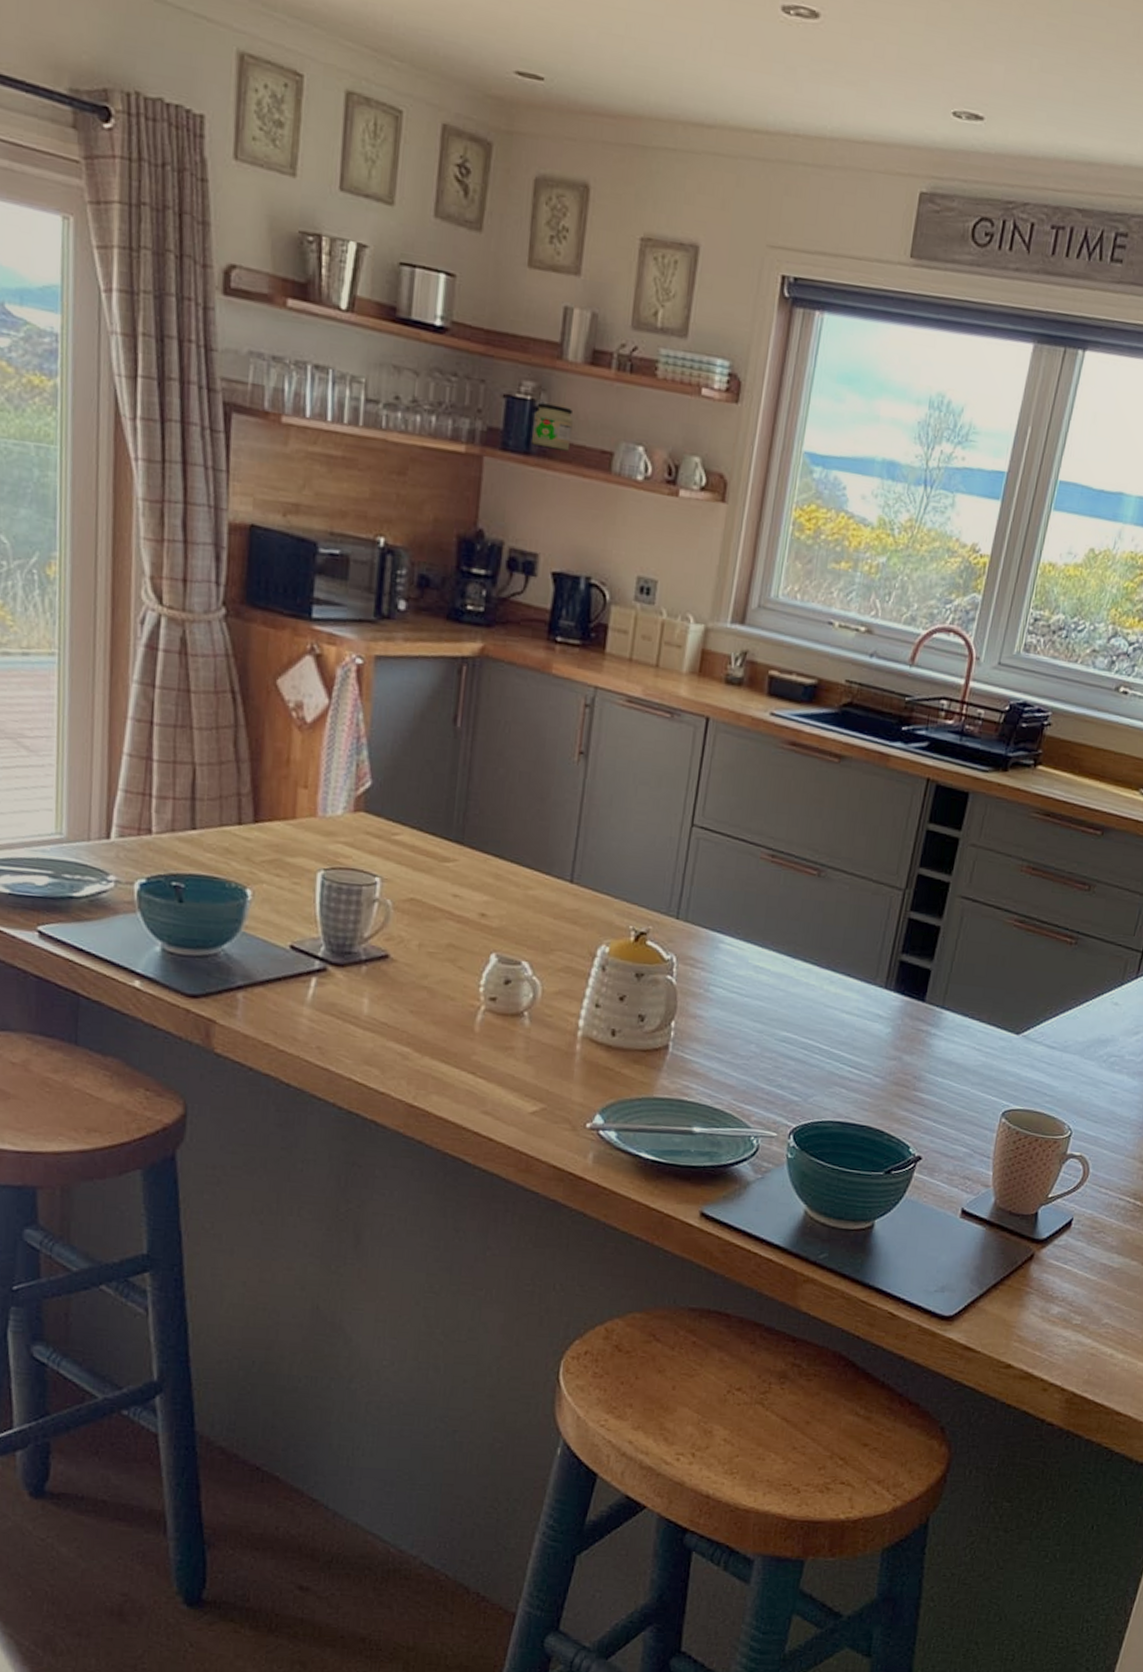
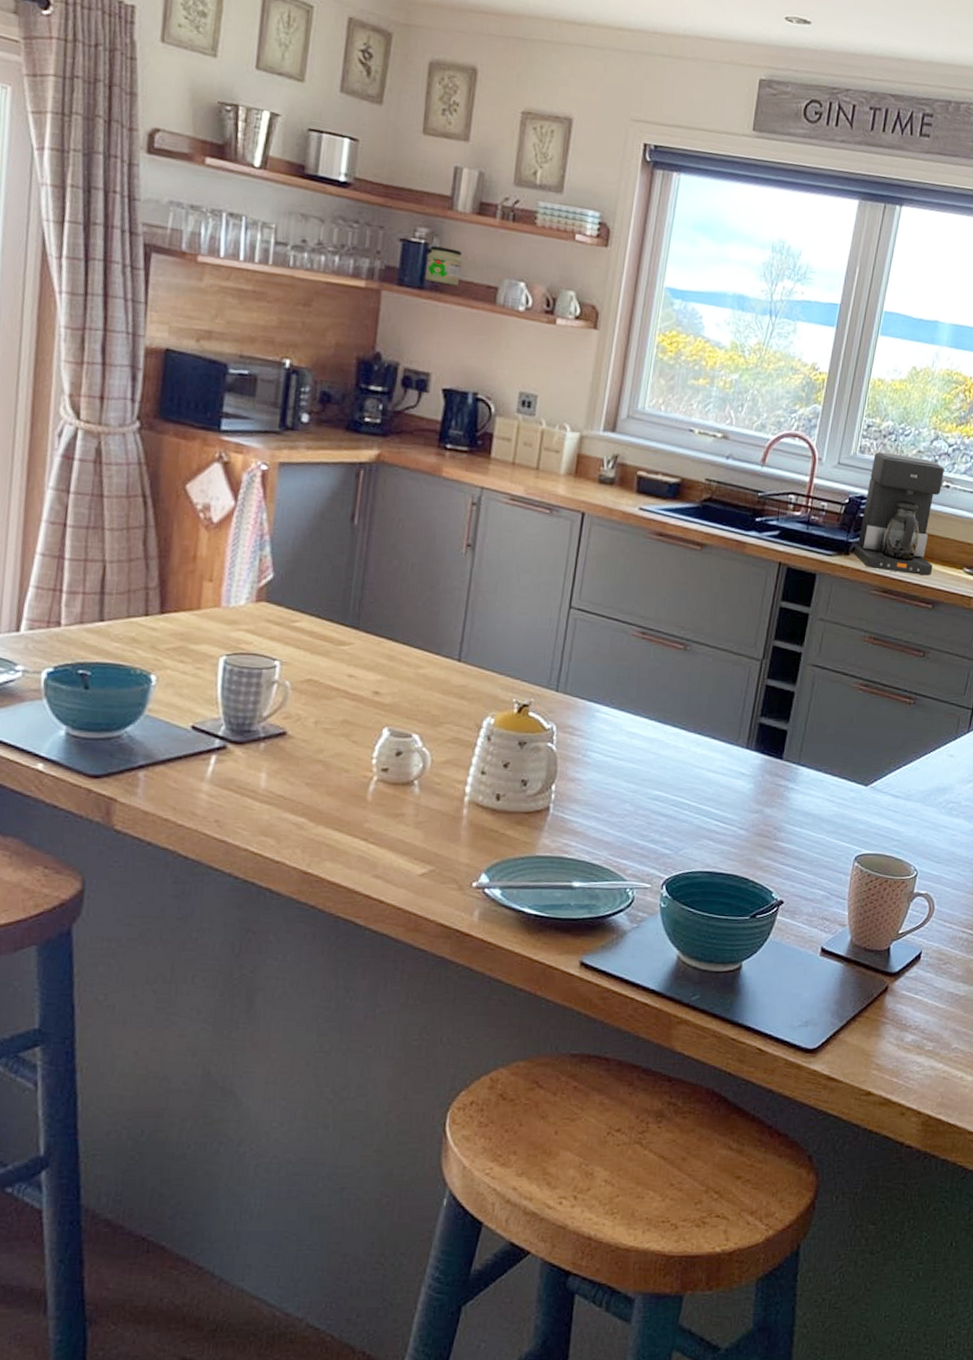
coffee maker: none [1012,650,1123,798] -> present [853,451,944,576]

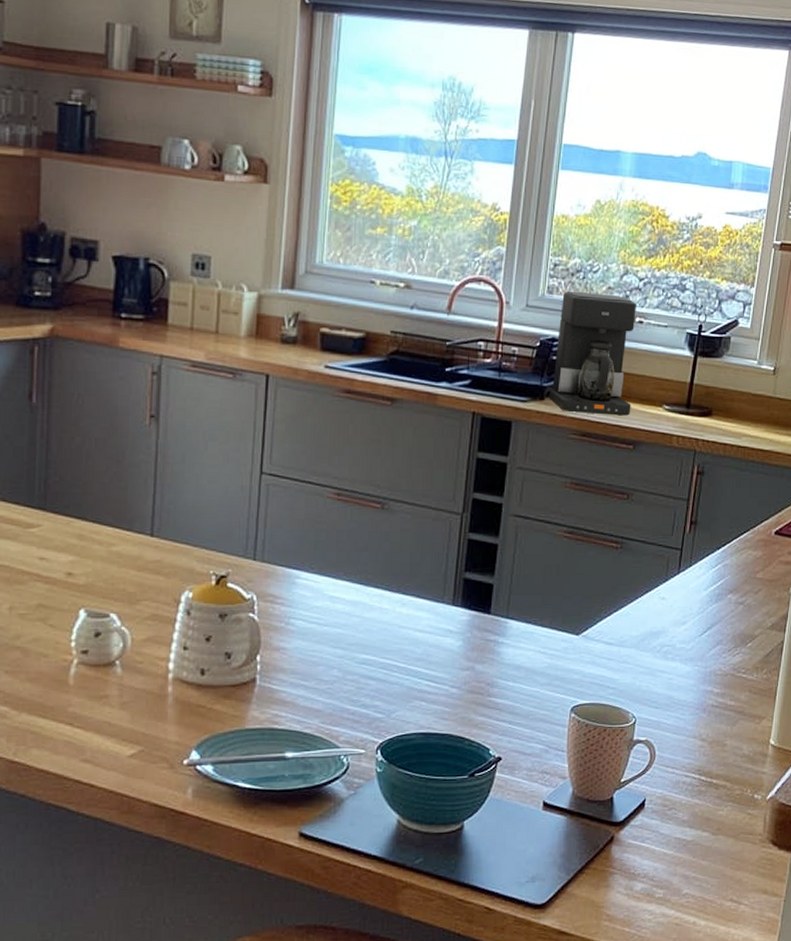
jar: present [424,245,462,287] -> none [84,107,122,150]

